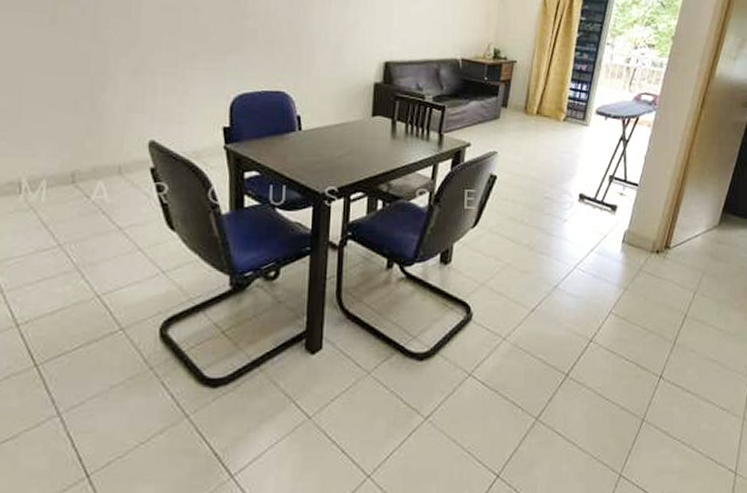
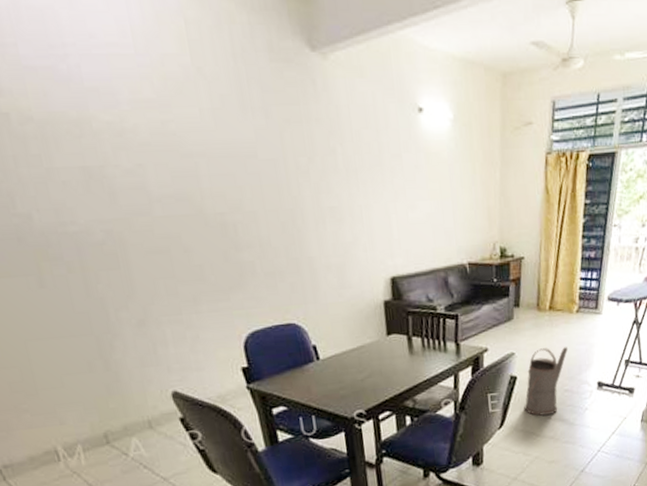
watering can: none [501,151,552,222] -> present [524,347,569,416]

